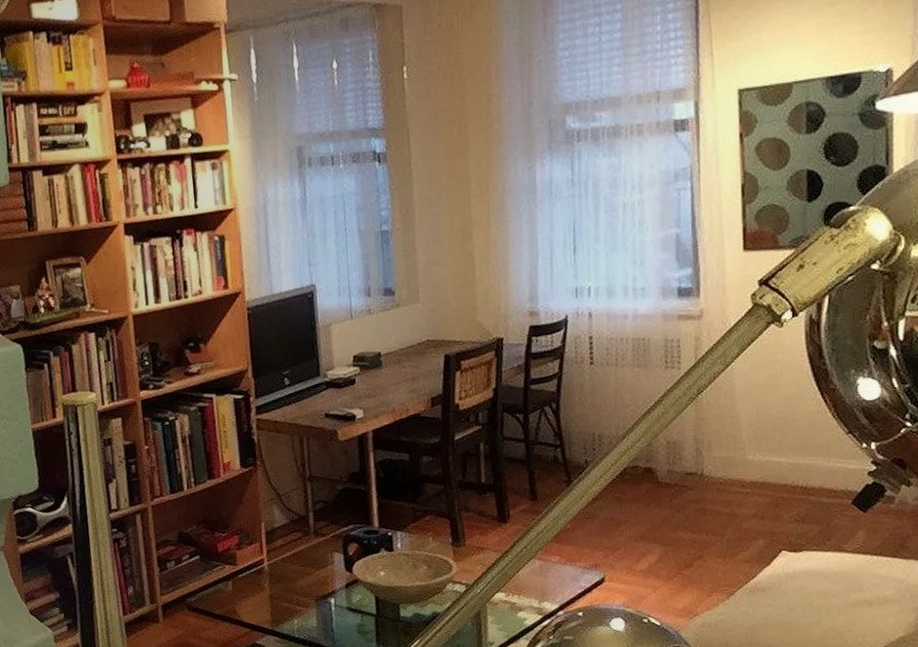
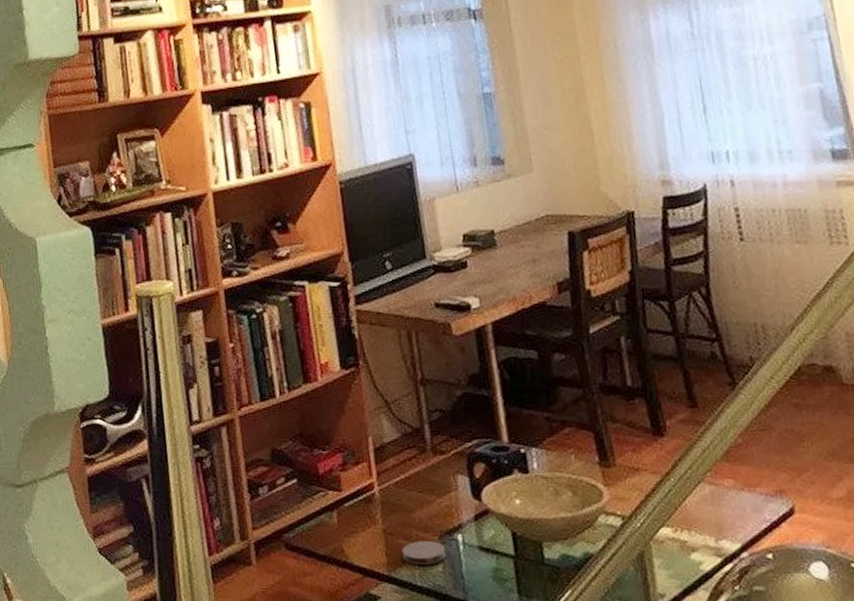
coaster: none [284,603,320,622] -> present [402,541,446,565]

